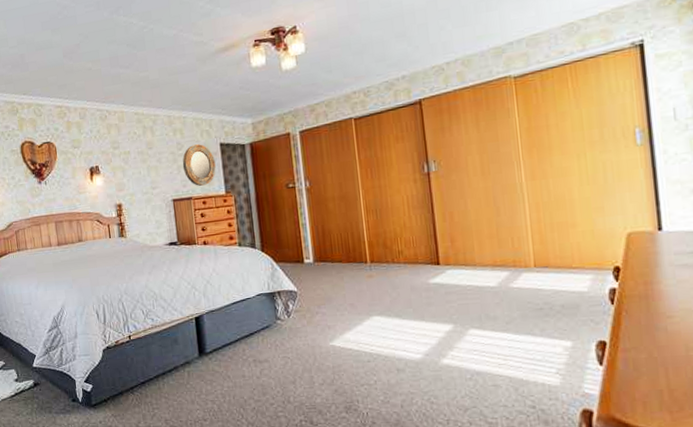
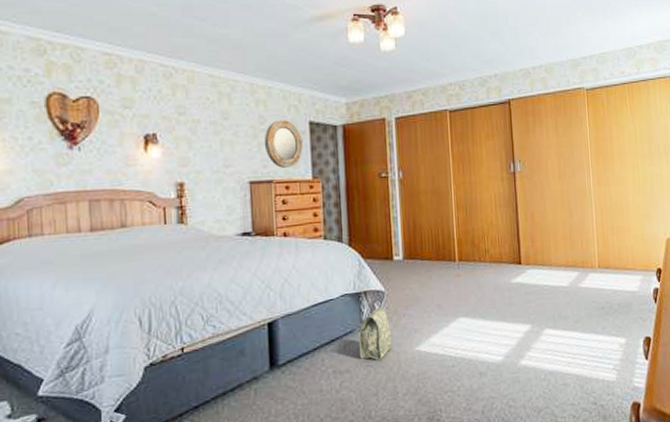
bag: none [274,305,307,352] -> present [358,307,393,360]

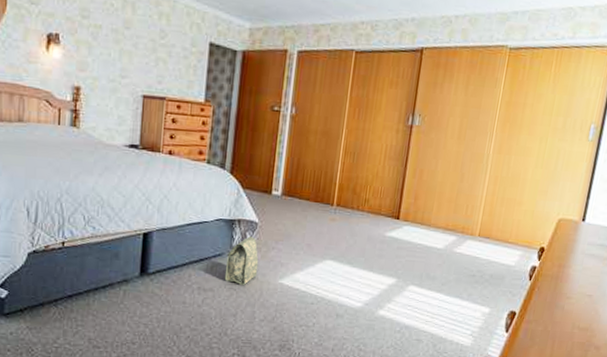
home mirror: present [264,120,303,168] -> none [161,37,200,87]

